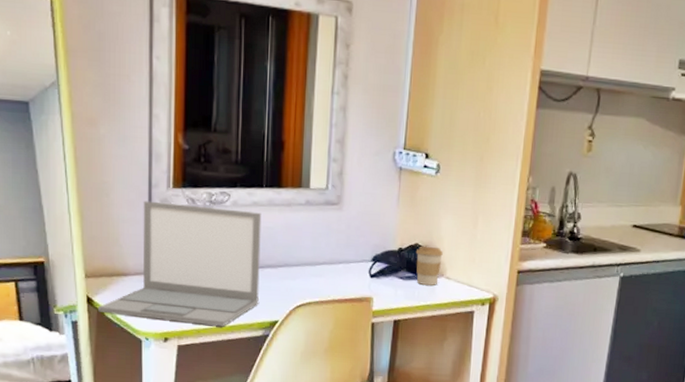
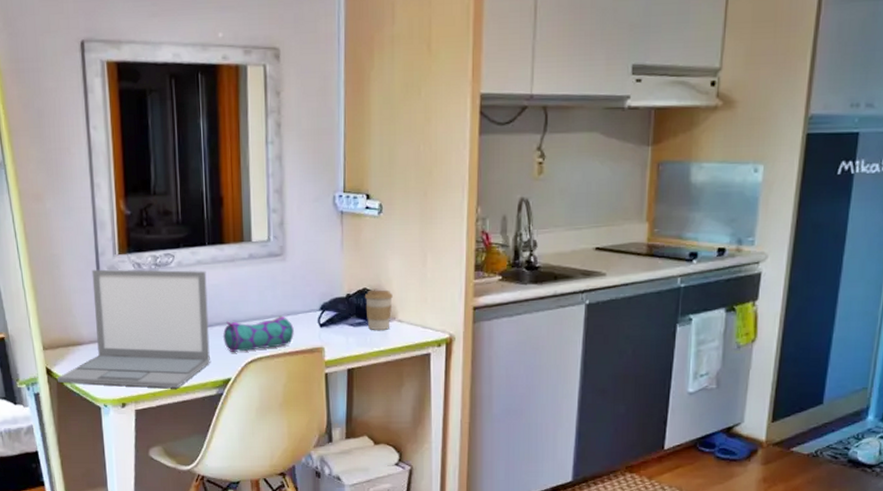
pencil case: none [273,263,345,296] -> present [222,315,294,352]

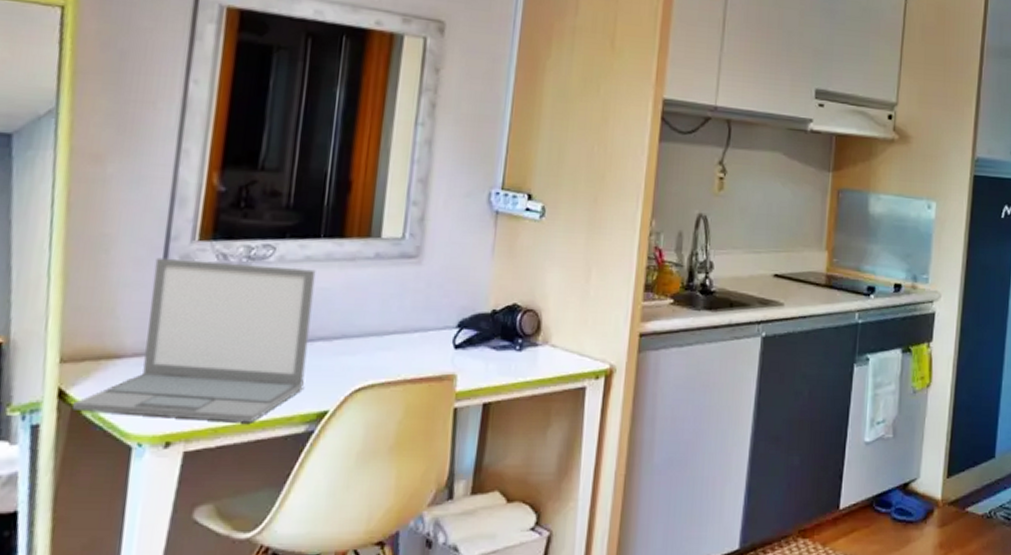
pencil case: present [222,315,294,352] -> none [324,332,421,376]
coffee cup: present [364,291,393,330] -> none [513,307,548,356]

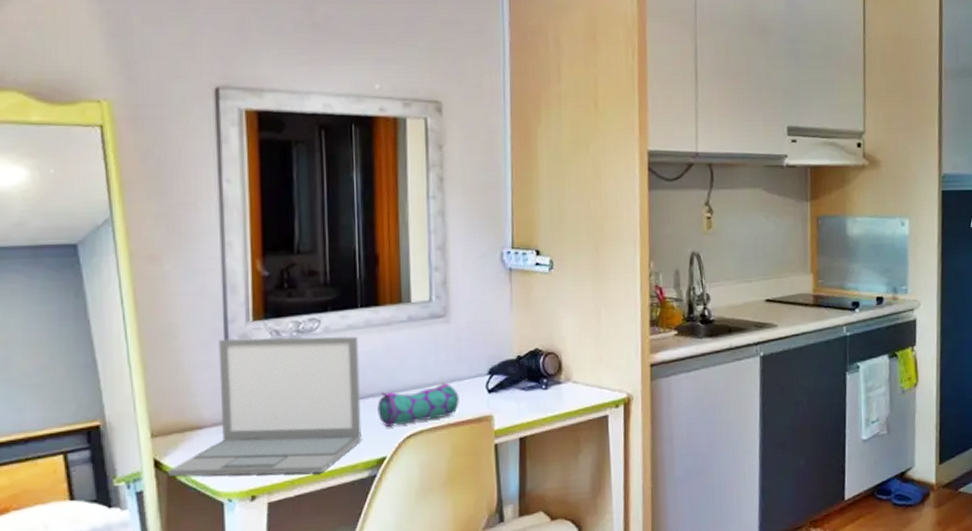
pencil case: none [324,332,421,376] -> present [376,382,459,427]

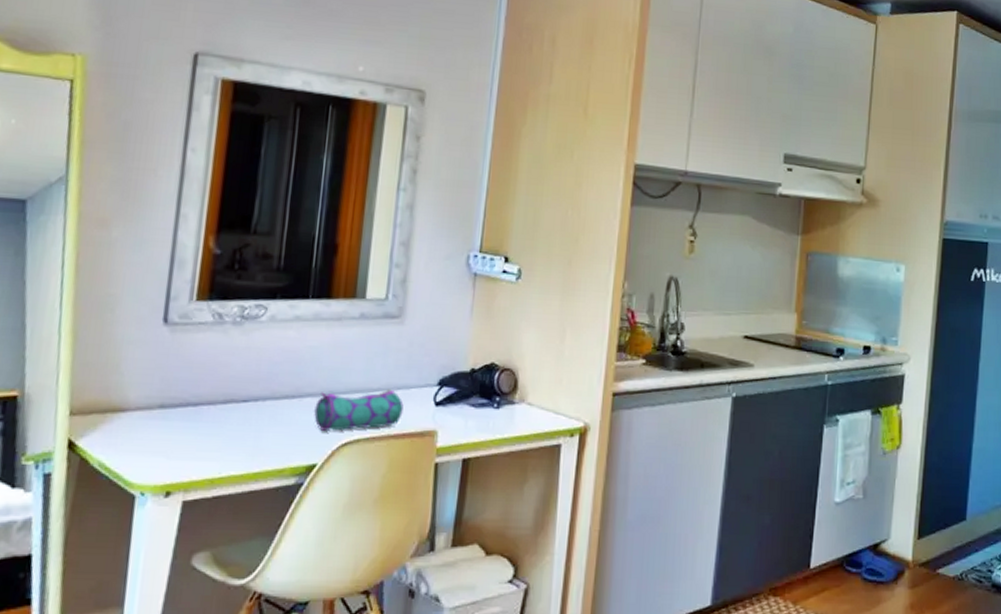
laptop: present [167,336,362,477] -> none [80,317,305,475]

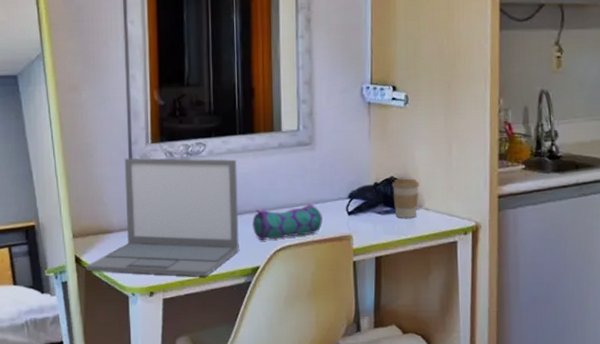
laptop: none [80,317,305,475] -> present [85,158,239,277]
coffee cup: none [491,366,524,414] -> present [391,179,419,218]

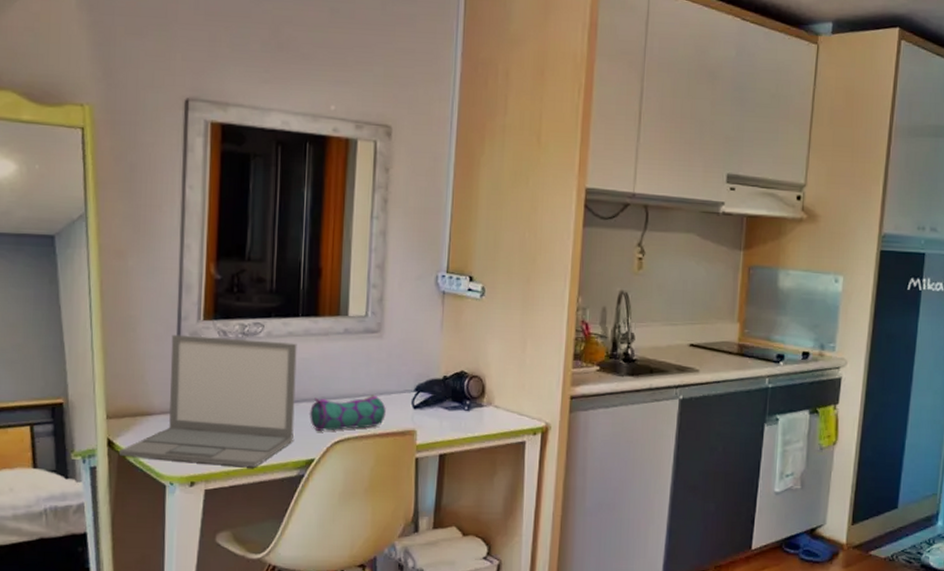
coffee cup: present [391,179,419,218] -> none [461,374,490,415]

